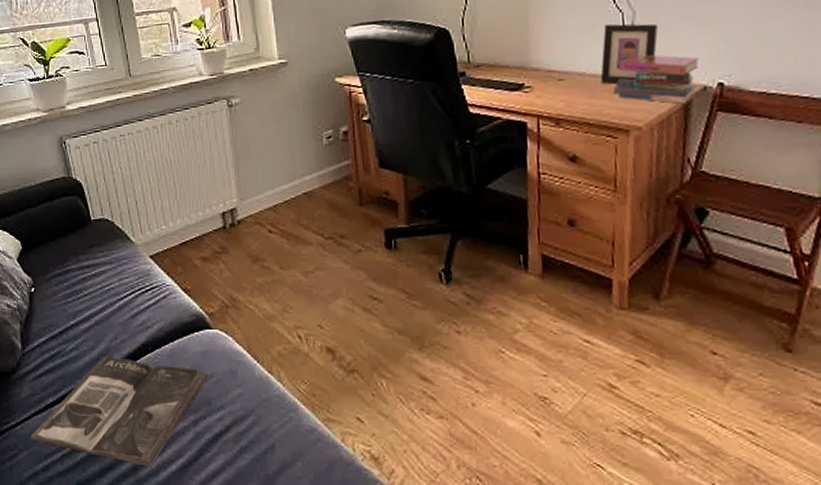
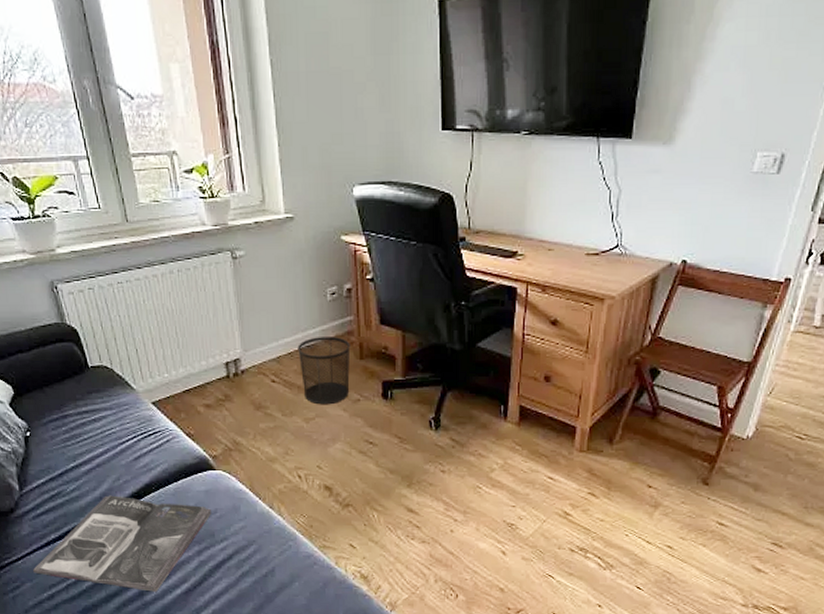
waste bin: none [294,182,350,257] -> present [297,337,351,405]
picture frame: present [600,23,658,84] -> none [585,201,639,256]
books: present [614,54,700,104] -> none [595,230,670,277]

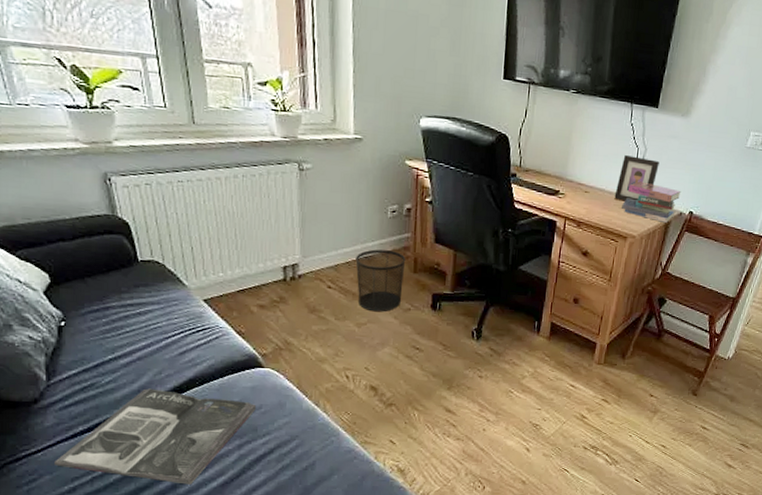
picture frame: none [585,201,639,256] -> present [614,155,659,201]
books: none [595,230,670,277] -> present [622,181,682,223]

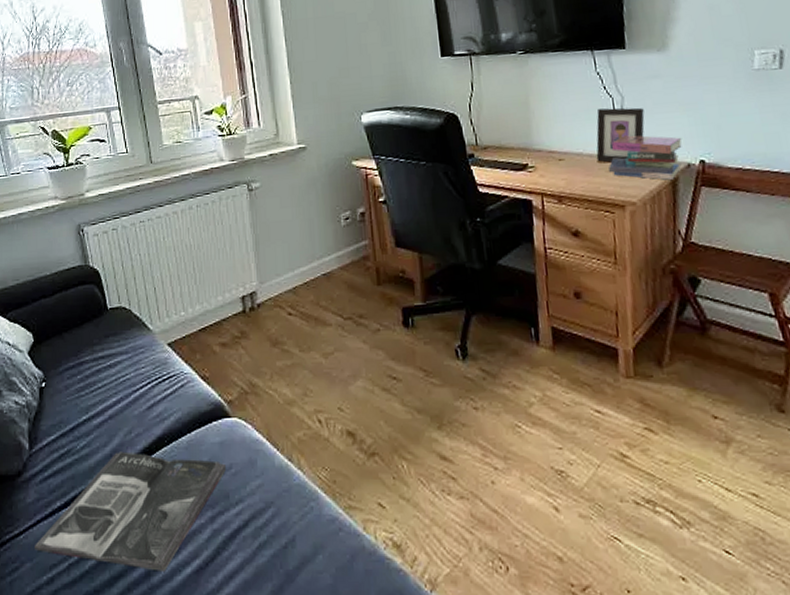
waste bin: present [355,249,406,312] -> none [313,263,368,338]

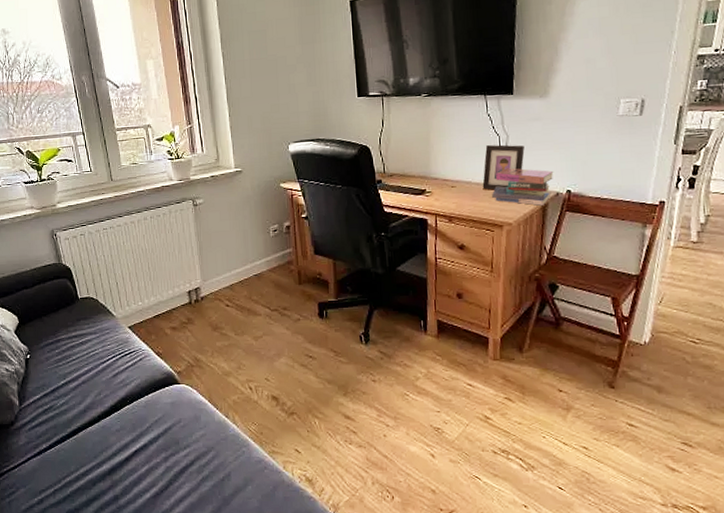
magazine: present [35,451,226,571] -> none [27,408,176,496]

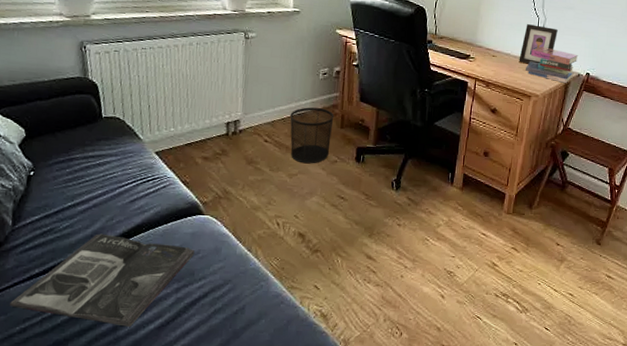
magazine: none [27,408,176,496] -> present [10,233,194,327]
waste bin: none [247,266,291,325] -> present [290,107,334,164]

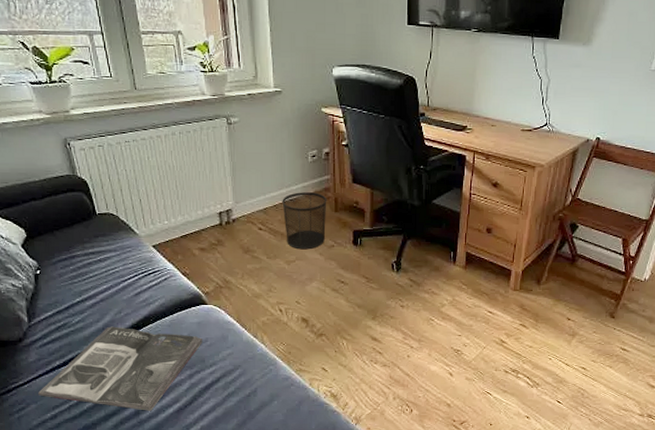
picture frame: present [519,24,558,64] -> none [520,88,563,132]
books: present [526,46,579,83] -> none [529,111,587,150]

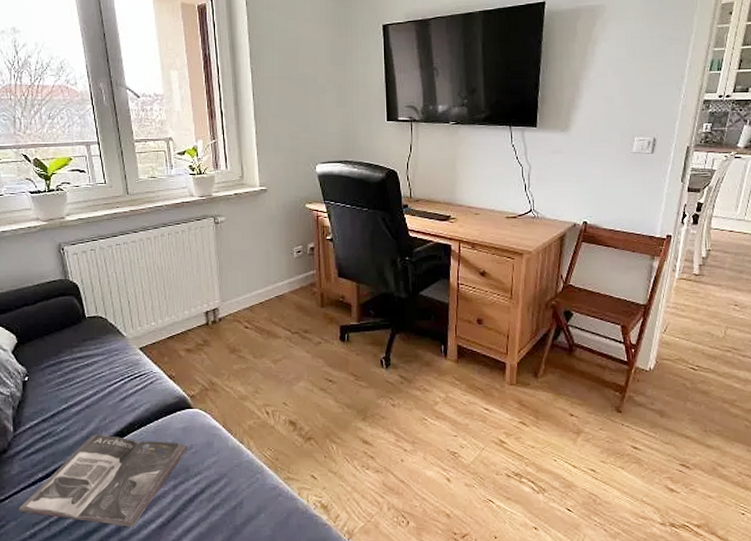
waste bin: present [282,192,327,250] -> none [268,288,313,348]

